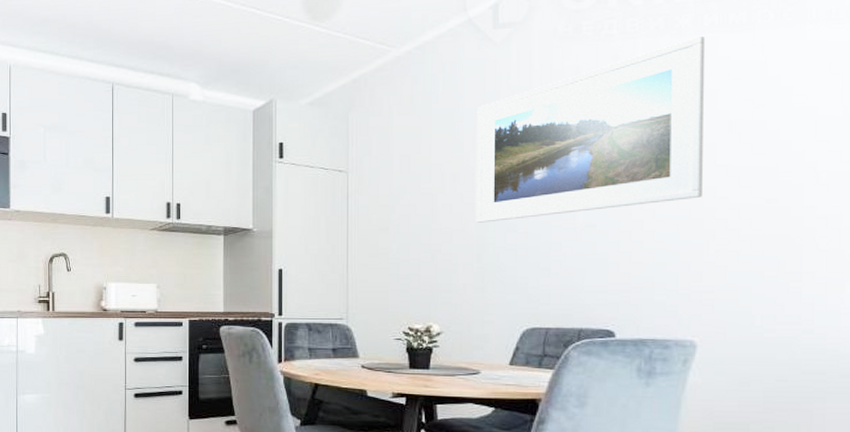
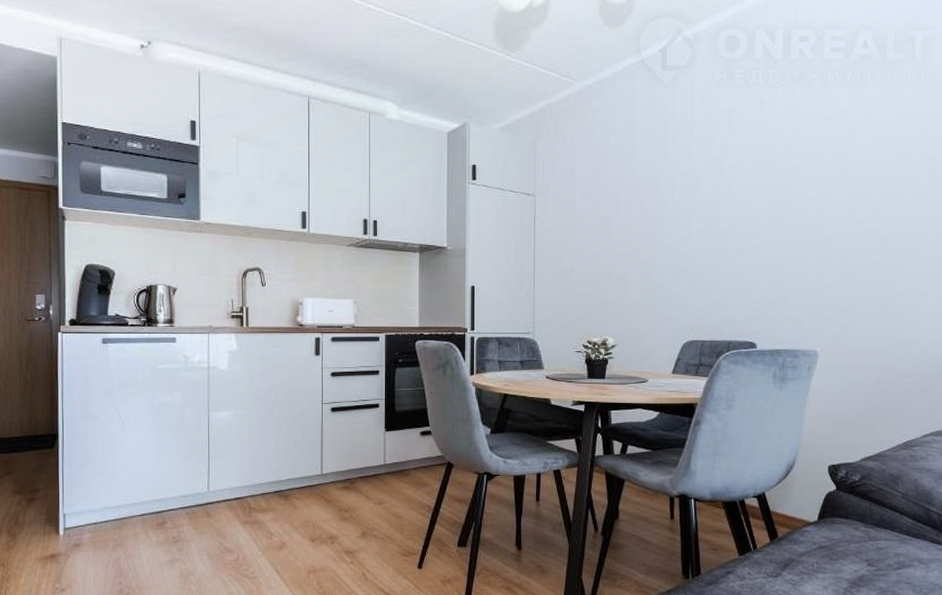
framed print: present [475,35,706,223] -> none [645,89,830,246]

